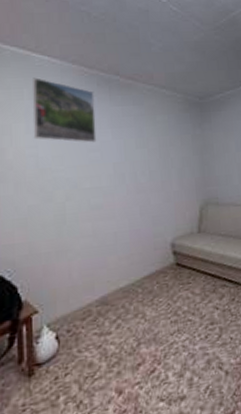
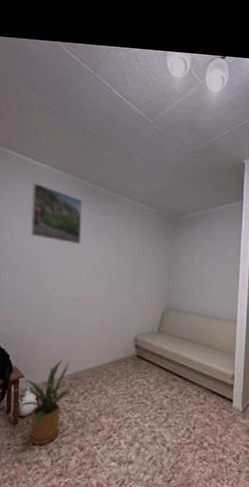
house plant: none [26,282,100,398] -> present [14,359,71,445]

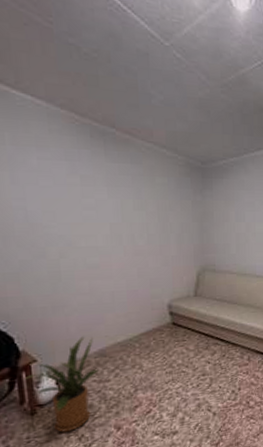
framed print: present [30,183,83,245] -> none [13,120,91,200]

